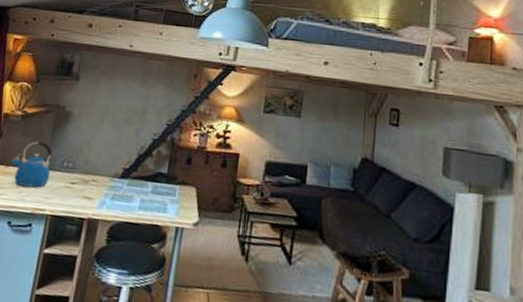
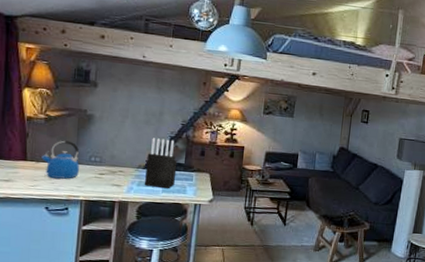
knife block: none [118,140,159,205] -> present [144,138,177,188]

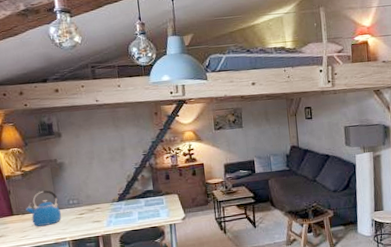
knife block: present [144,138,177,188] -> none [118,170,148,217]

